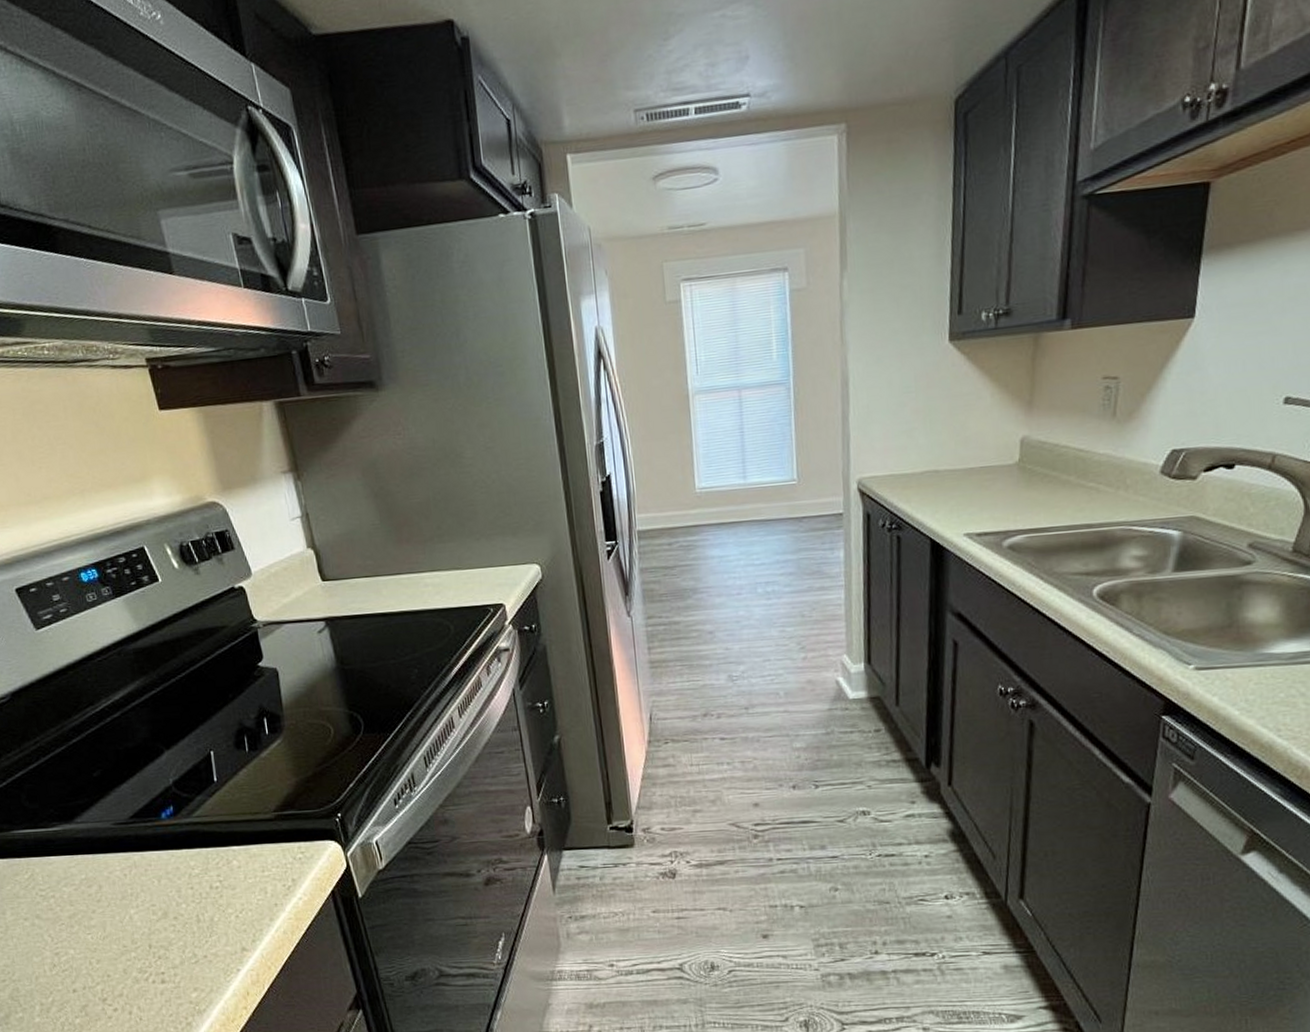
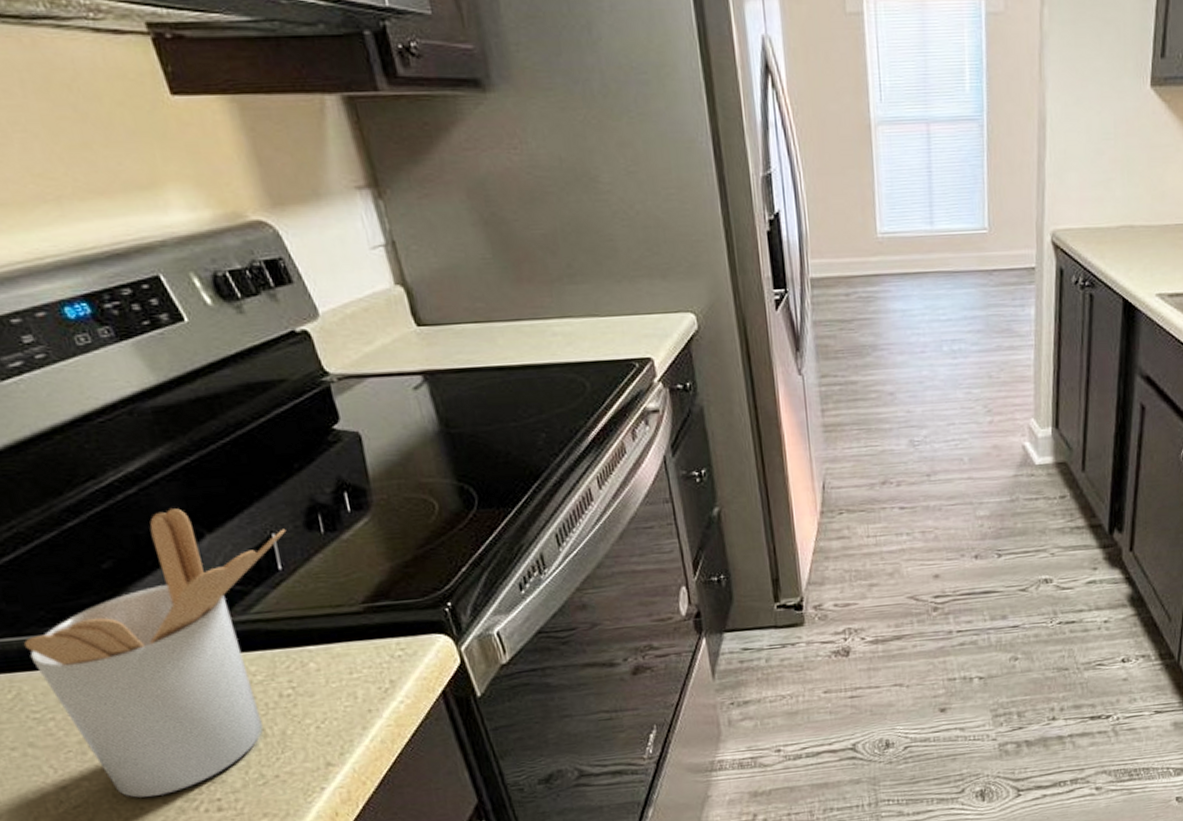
utensil holder: none [39,729,221,967] -> present [24,508,287,798]

